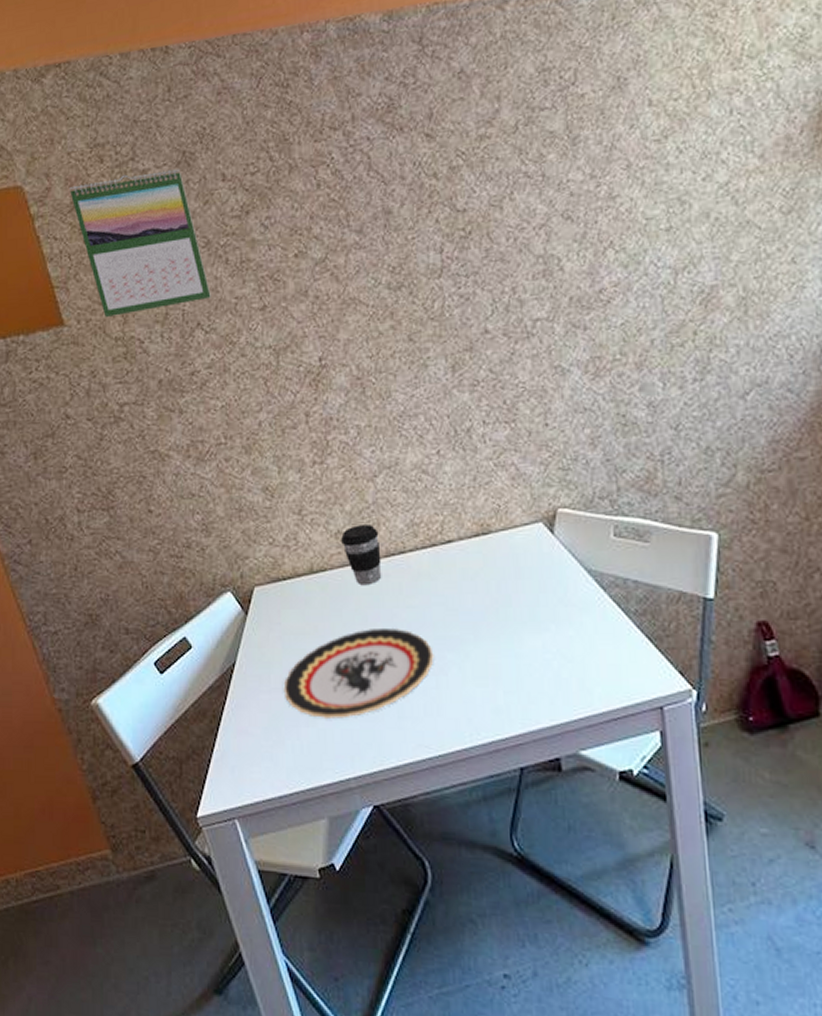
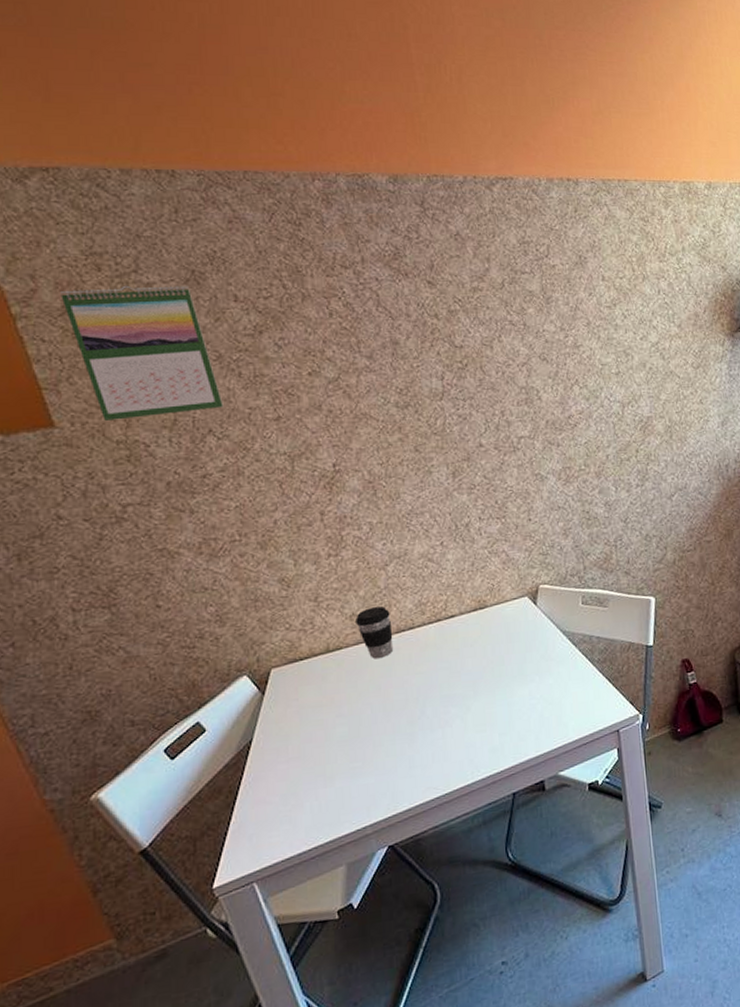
plate: present [283,629,434,719] -> none [301,692,440,778]

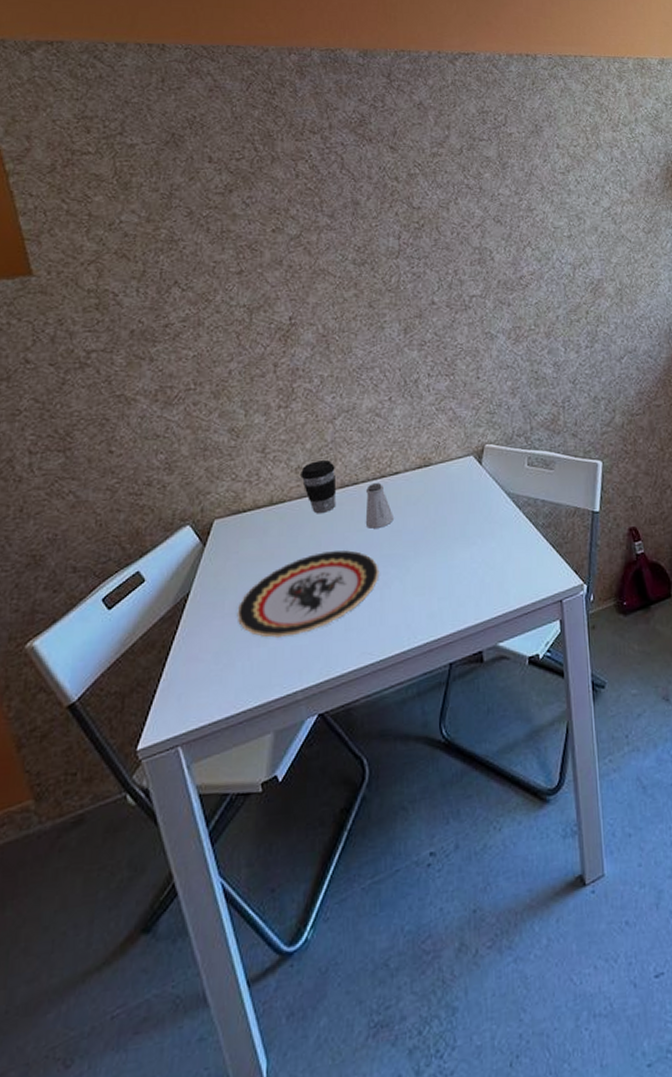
calendar: present [60,285,224,422] -> none [51,146,190,272]
plate: none [301,692,440,778] -> present [237,550,380,638]
saltshaker: none [423,627,452,671] -> present [365,483,394,529]

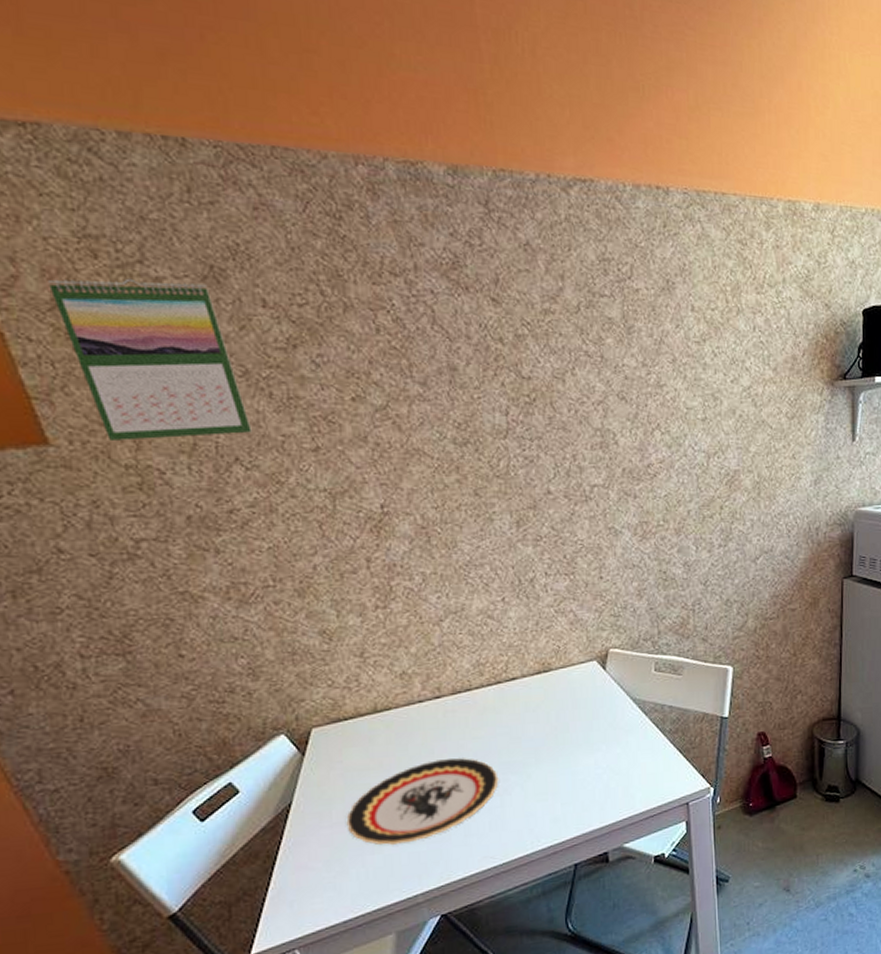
calendar: none [51,146,190,272] -> present [48,278,252,442]
coffee cup: present [301,460,337,514] -> none [406,665,449,722]
saltshaker: present [365,483,394,529] -> none [481,689,512,736]

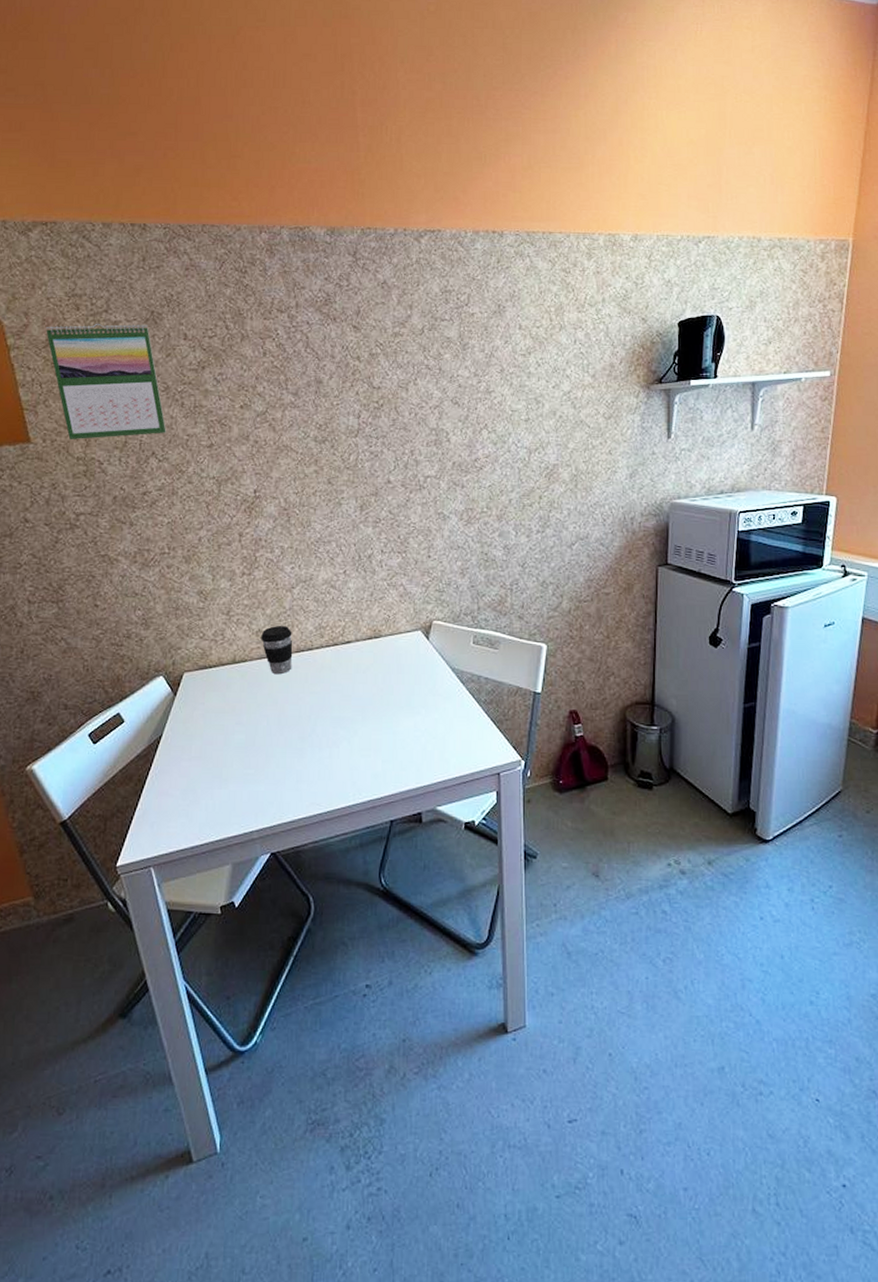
plate: present [346,758,499,845] -> none [202,709,330,782]
coffee cup: none [406,665,449,722] -> present [261,626,293,675]

